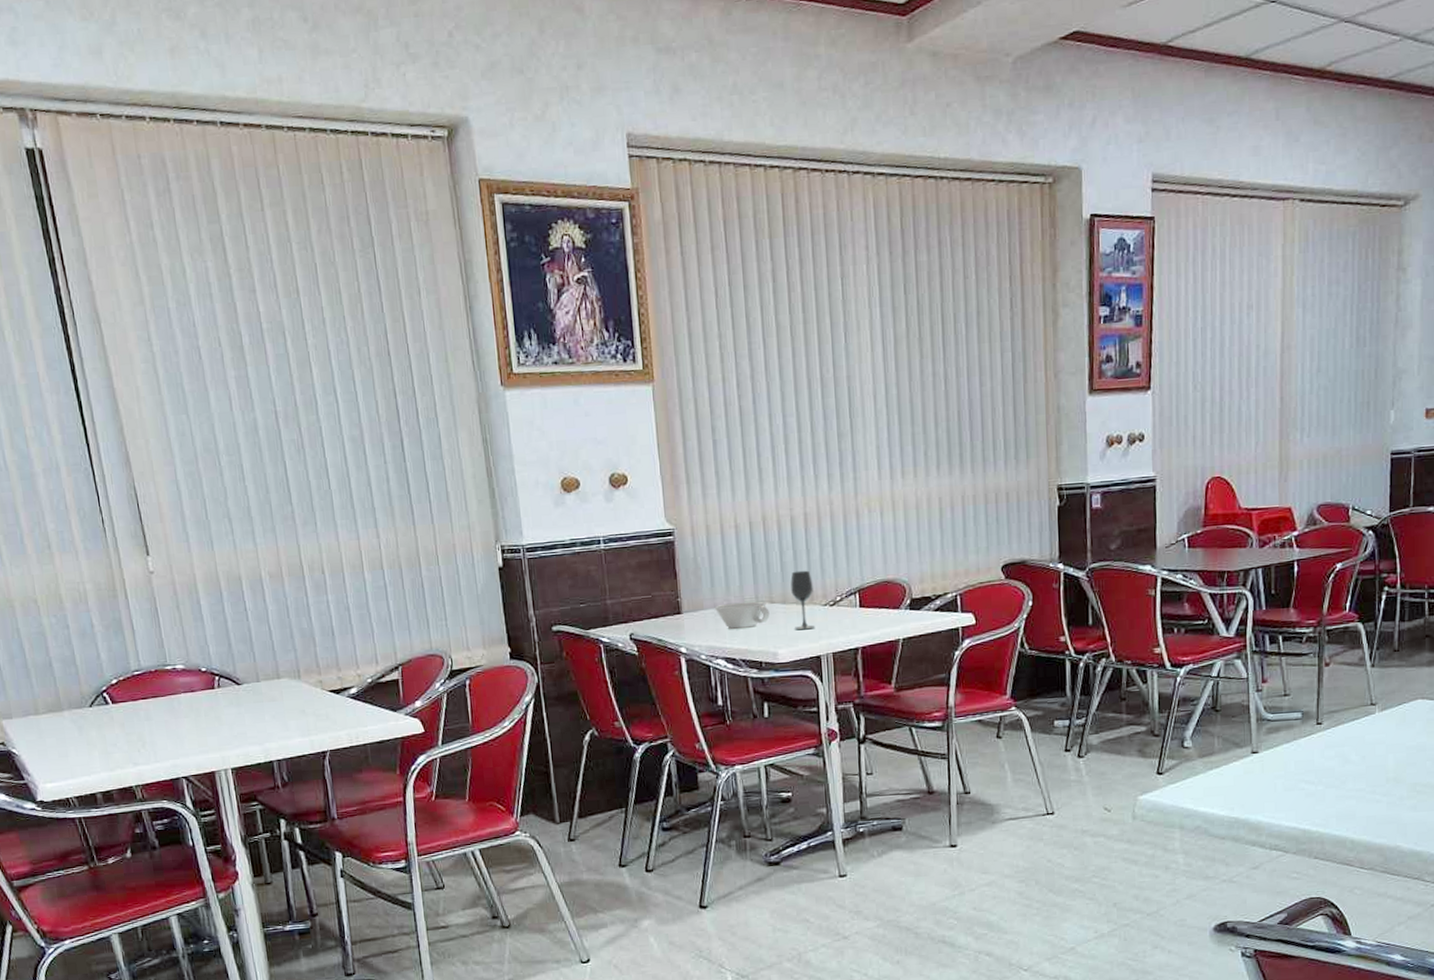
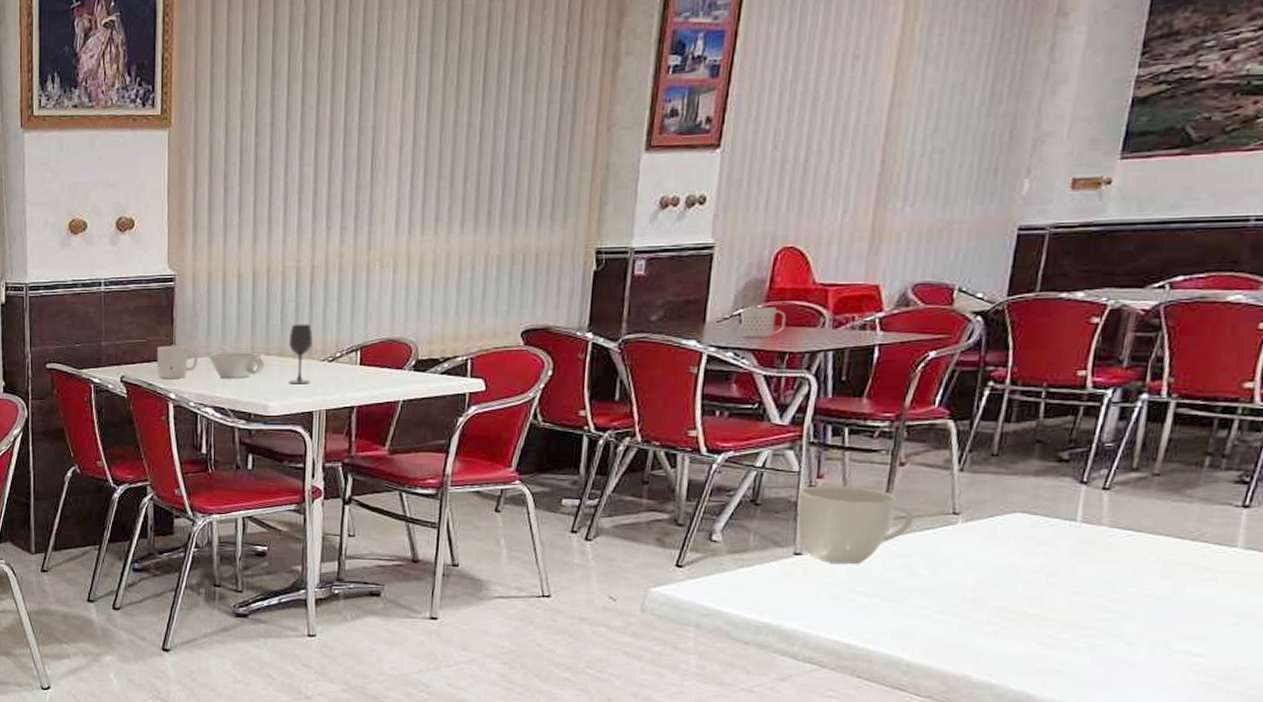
mug: none [662,598,706,633] -> present [156,345,199,378]
mug: none [1186,531,1221,561] -> present [740,307,786,338]
cup: none [1249,687,1342,759] -> present [797,486,914,565]

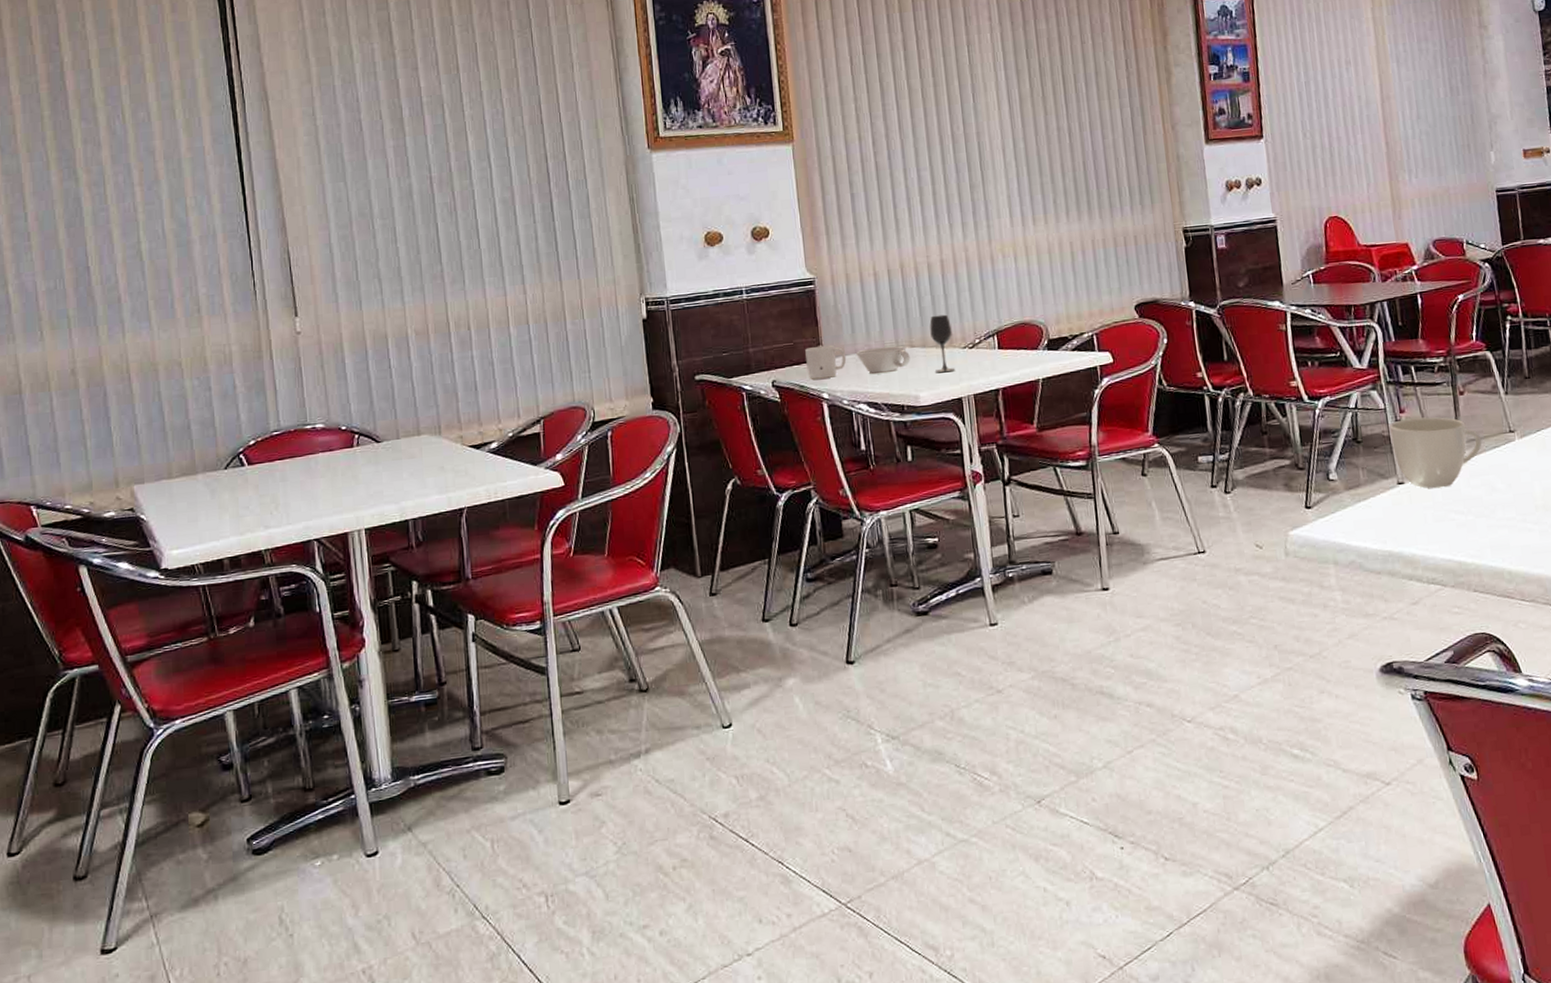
mug: present [740,307,786,338] -> none [1310,267,1346,296]

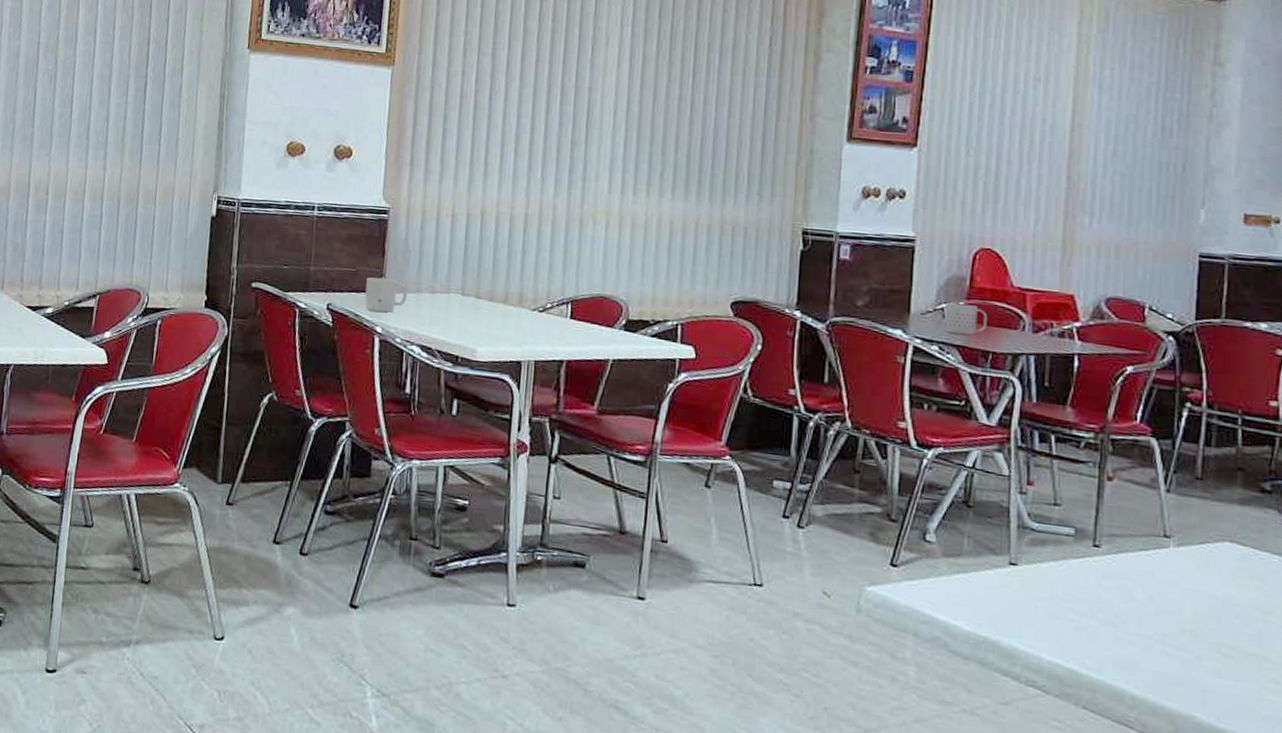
cup: present [855,345,910,375] -> none [417,290,474,321]
wine glass: present [929,314,956,373] -> none [498,270,524,332]
mug: none [1310,267,1346,296] -> present [944,303,987,335]
cup: present [1389,417,1482,489] -> none [1009,492,1126,582]

